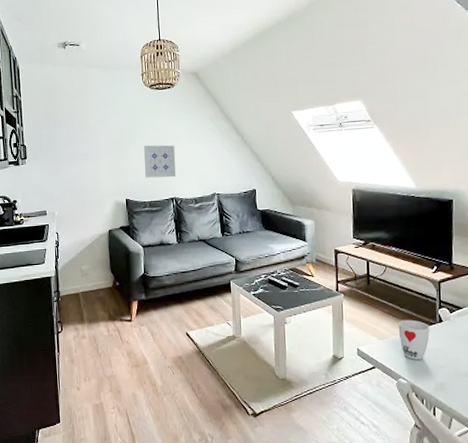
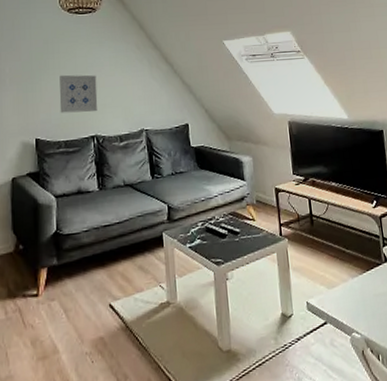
cup: present [399,319,430,360] -> none [346,262,378,309]

